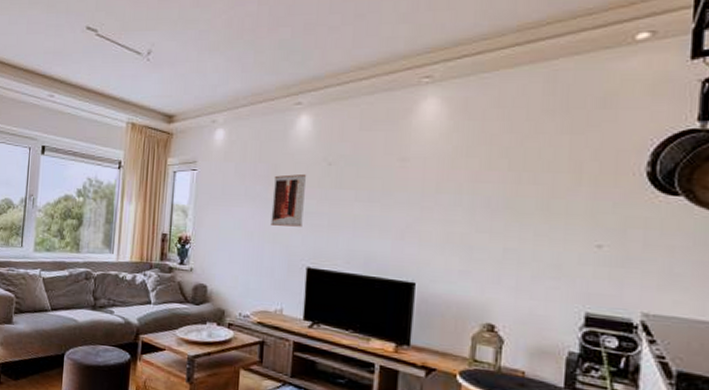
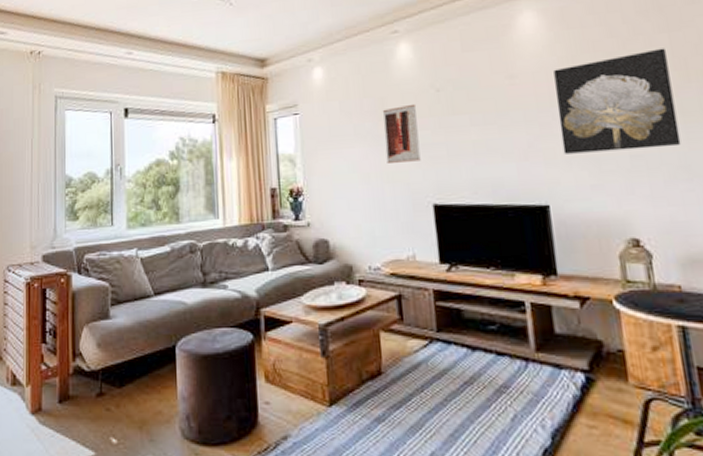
wall art: none [439,149,565,246] -> present [553,48,681,154]

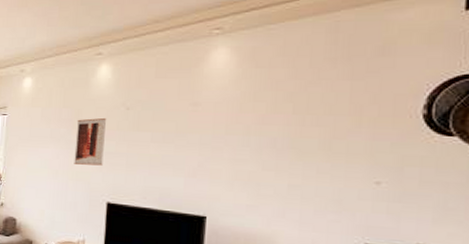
wall art: present [553,48,681,154] -> none [228,94,346,183]

